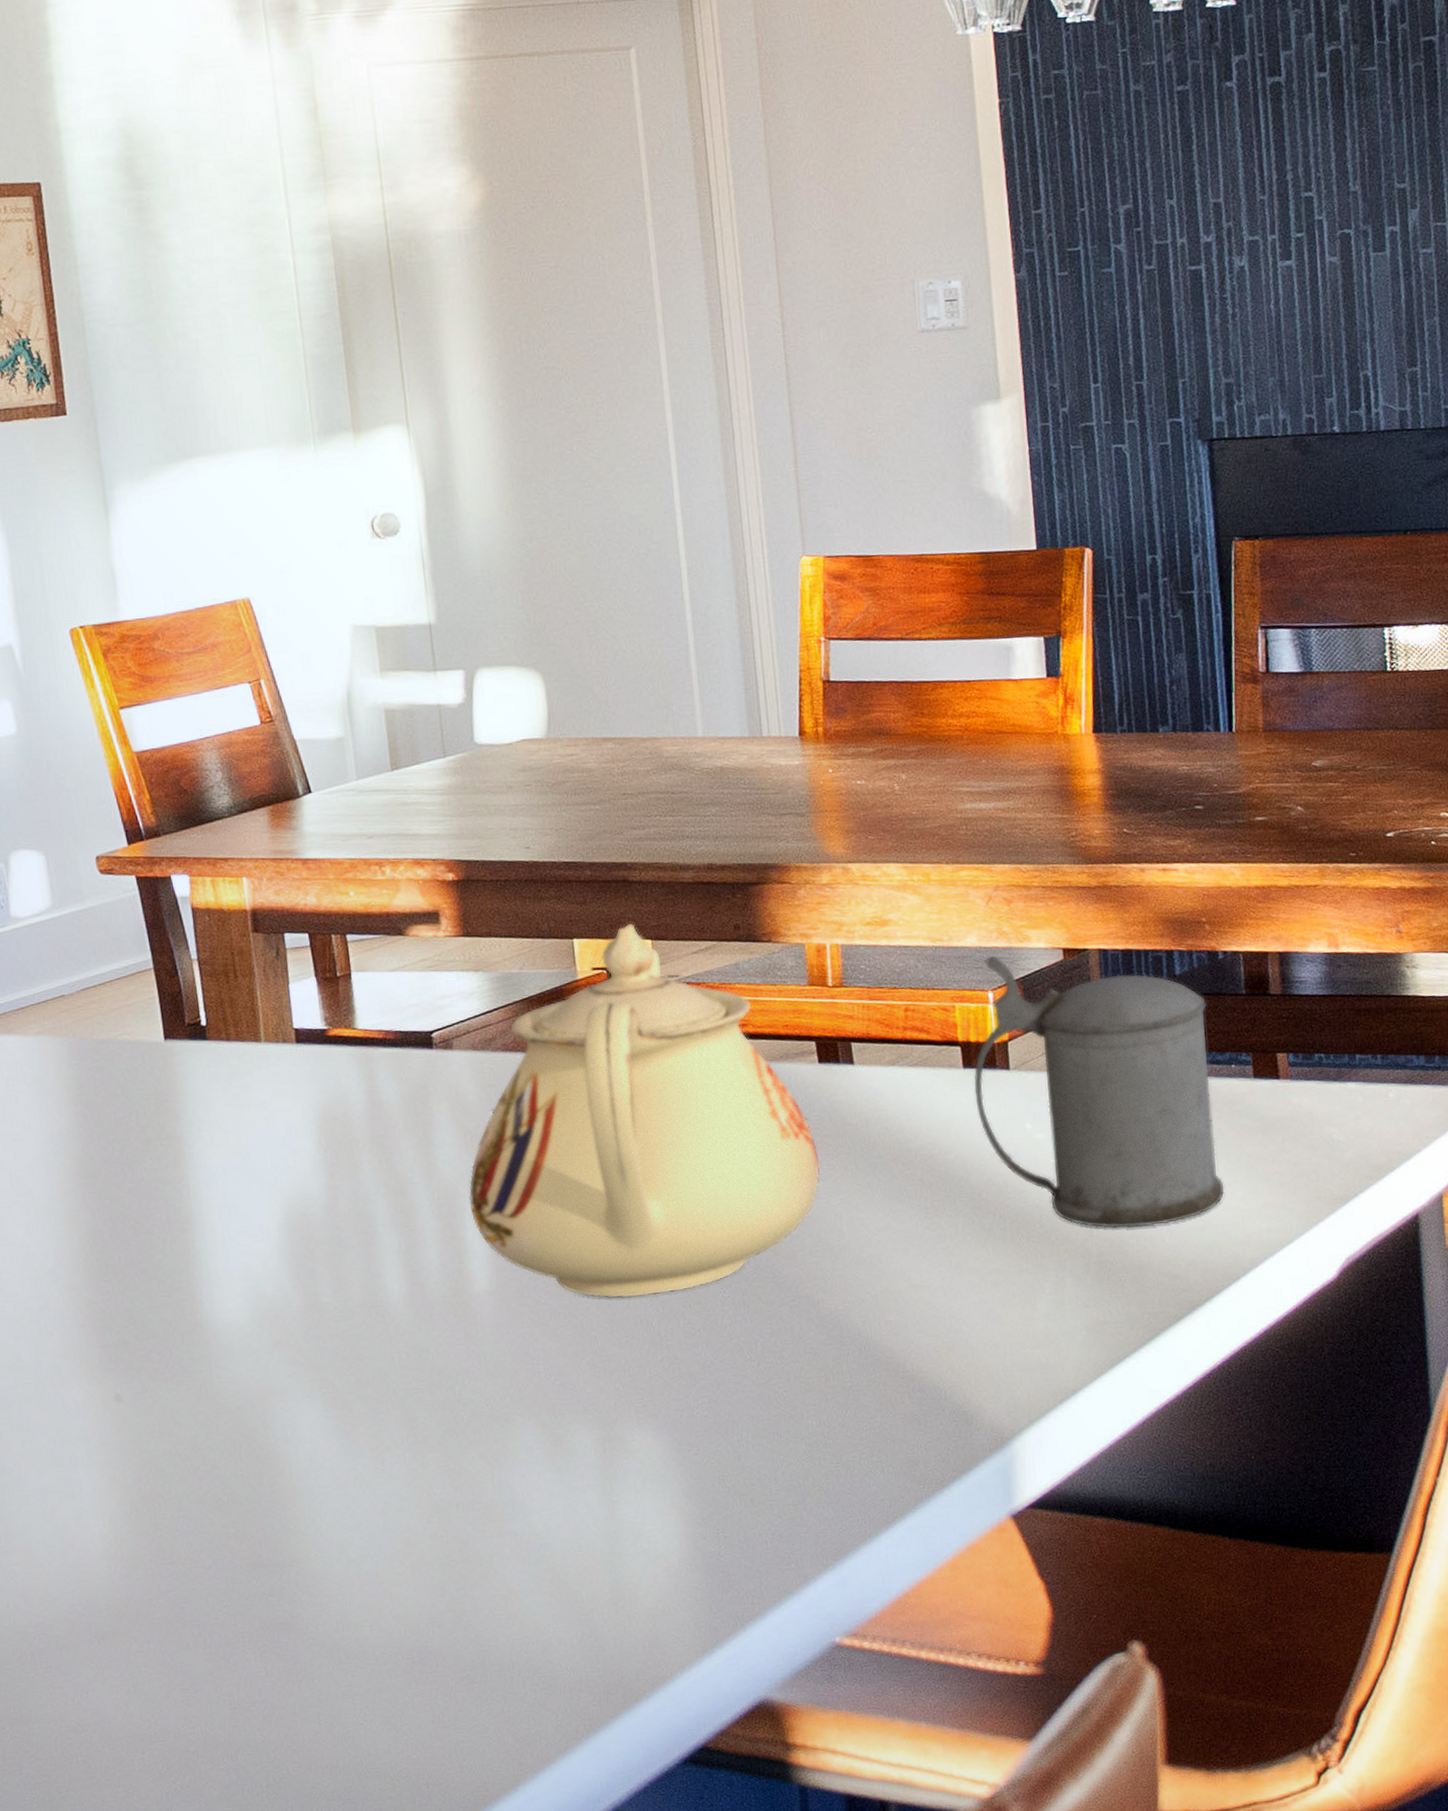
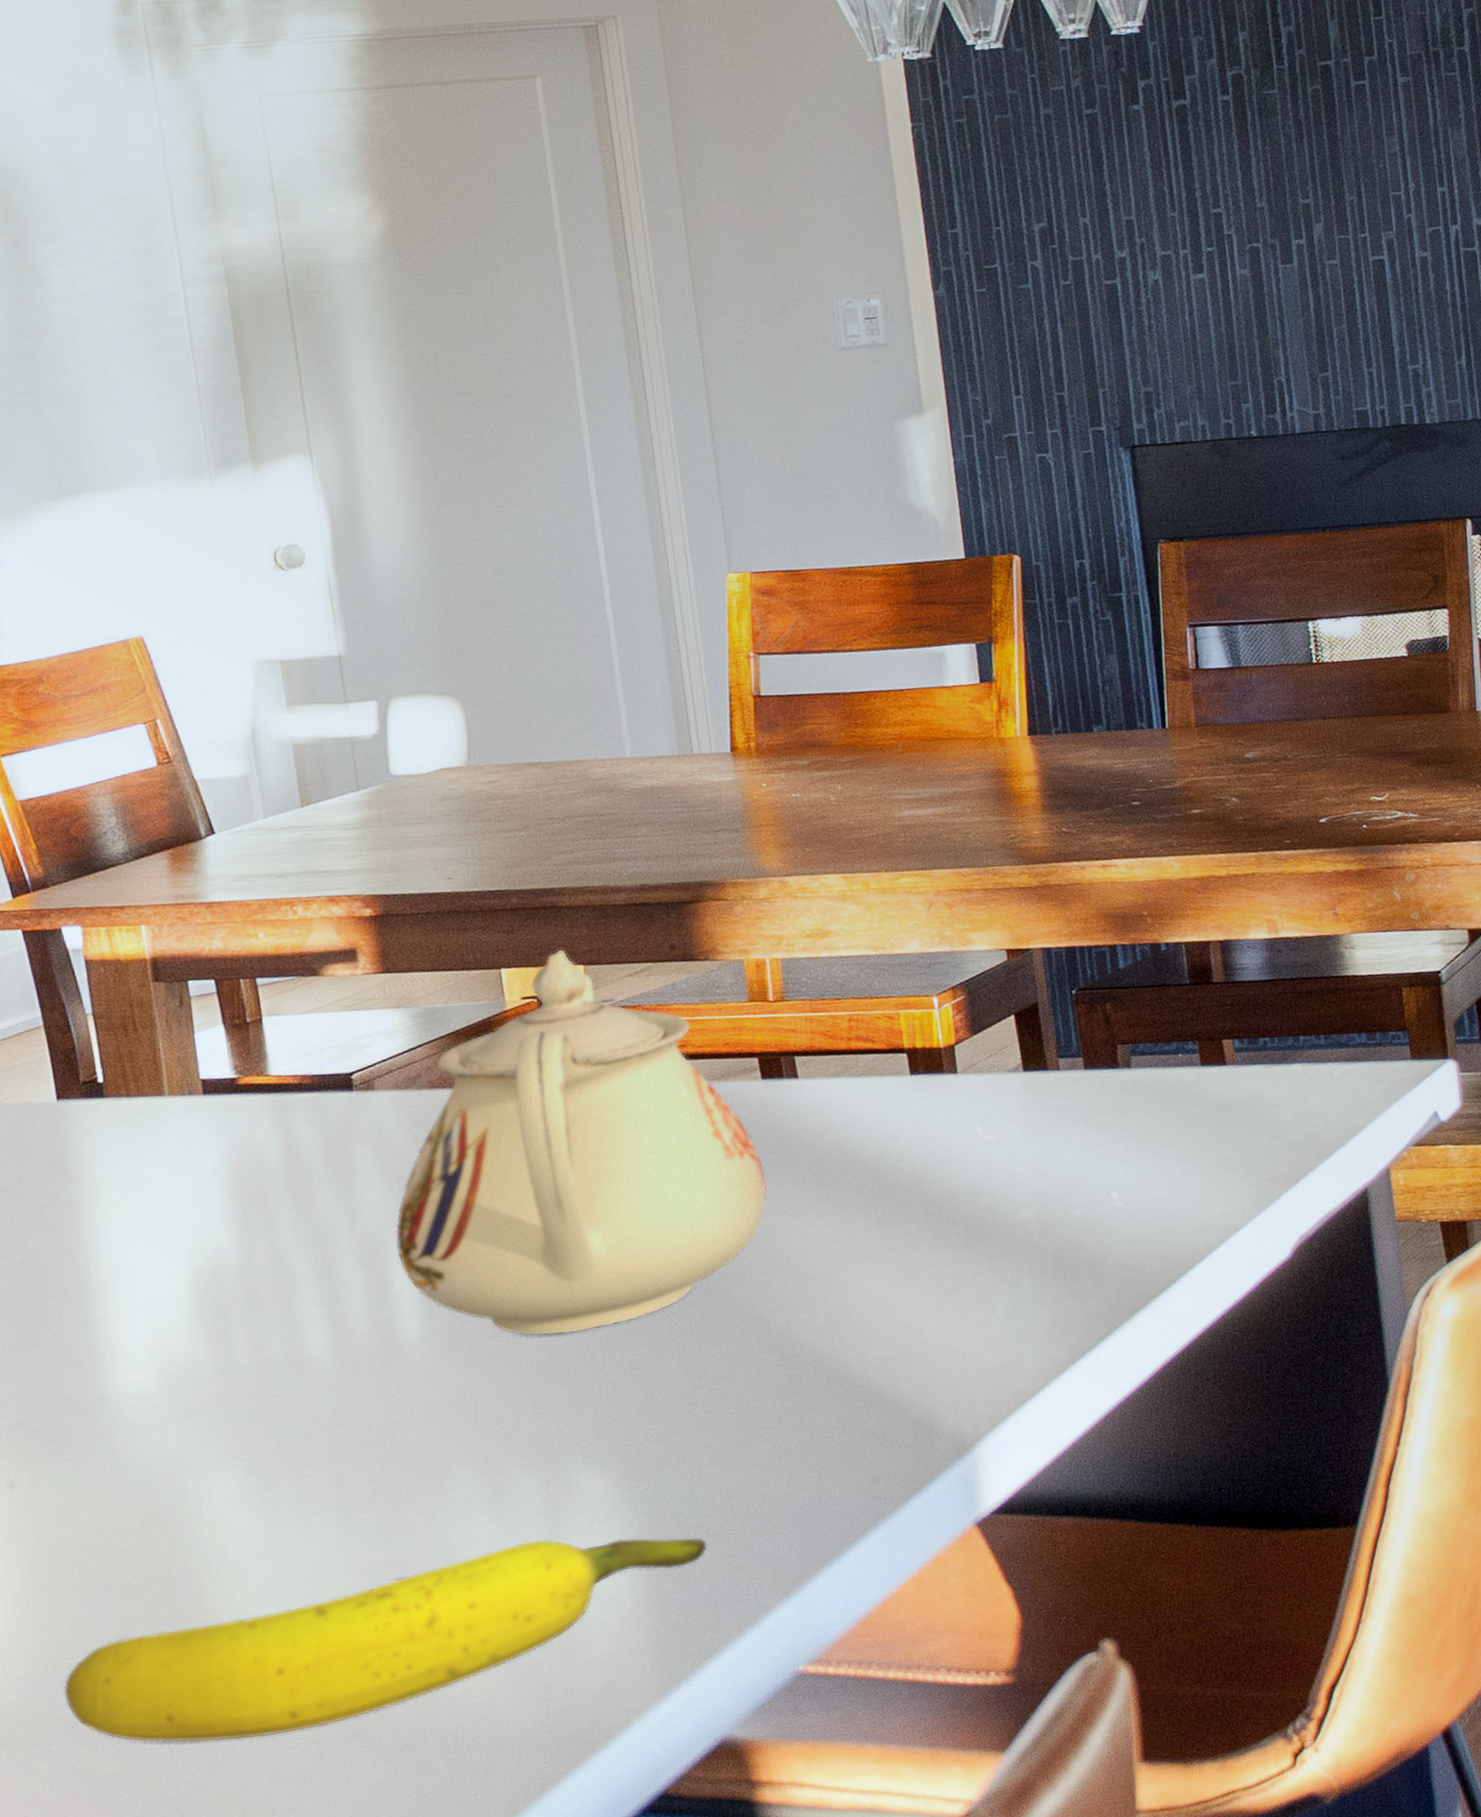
banana: none [161,1493,752,1655] -> present [63,1537,708,1743]
beer stein: present [973,955,1225,1228] -> none [921,960,1177,1225]

